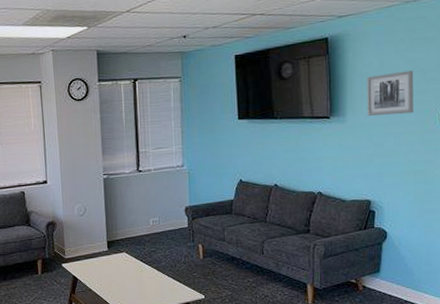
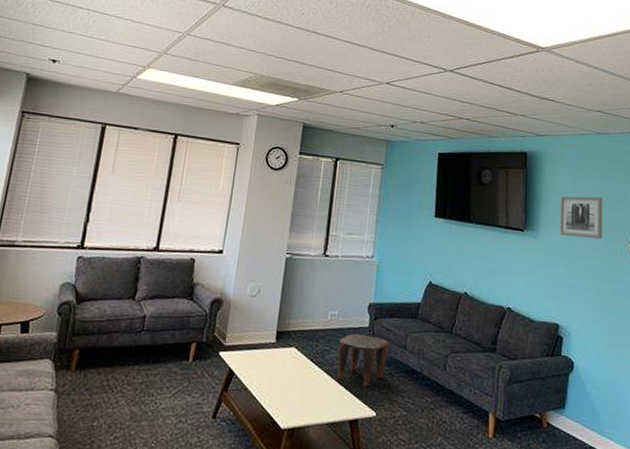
stool: none [162,233,208,276] -> present [337,333,389,387]

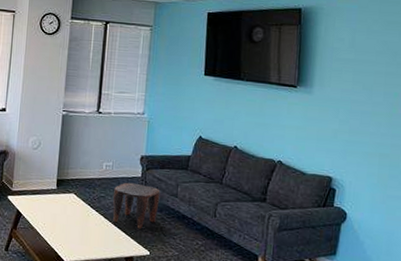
wall art: present [559,196,603,239] -> none [334,51,385,94]

